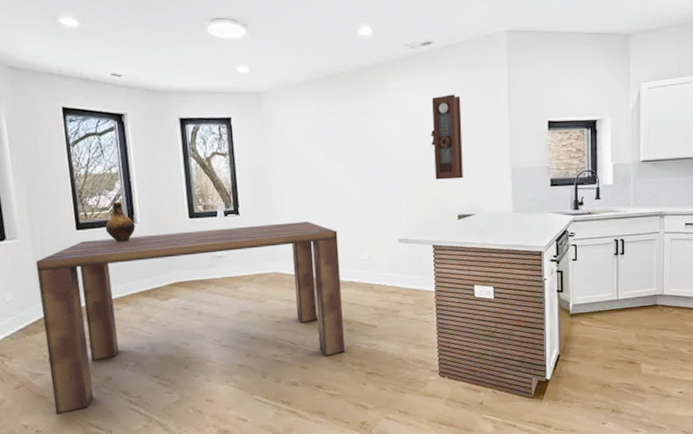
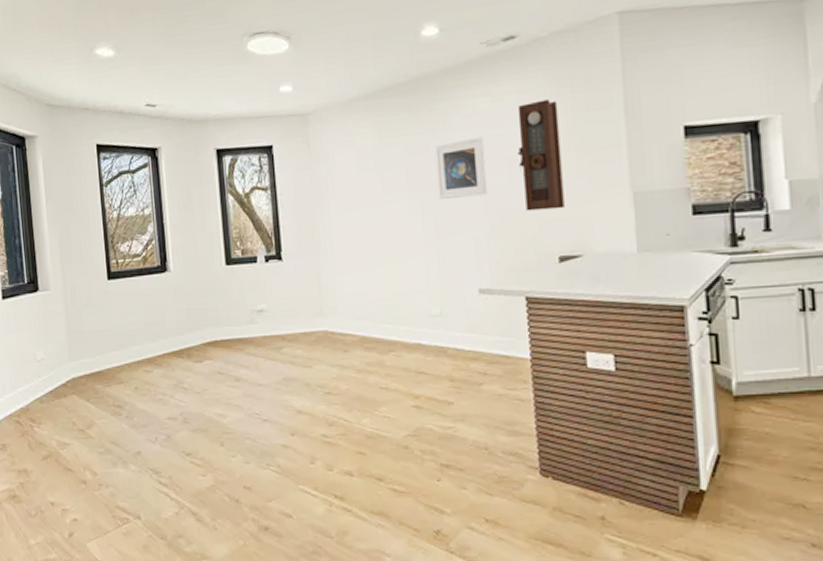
dining table: present [35,222,346,414] -> none [66,268,413,492]
ceramic jug: present [105,201,136,242] -> none [137,246,168,294]
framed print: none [366,120,407,168] -> present [434,137,487,199]

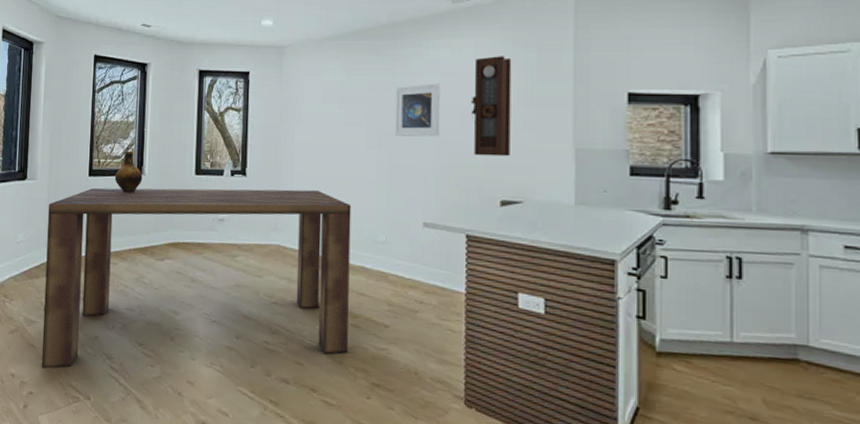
dining table: none [66,268,413,492] -> present [41,188,352,369]
ceramic jug: none [137,246,168,294] -> present [114,150,143,193]

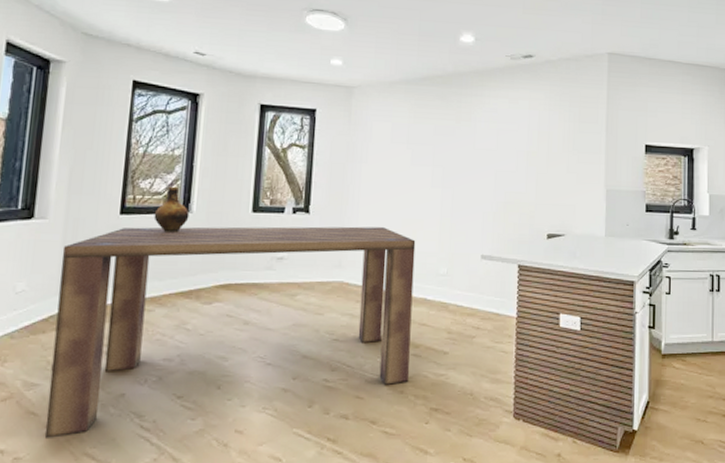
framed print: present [394,83,441,137] -> none [458,129,499,178]
pendulum clock: present [470,56,512,157] -> none [524,108,559,196]

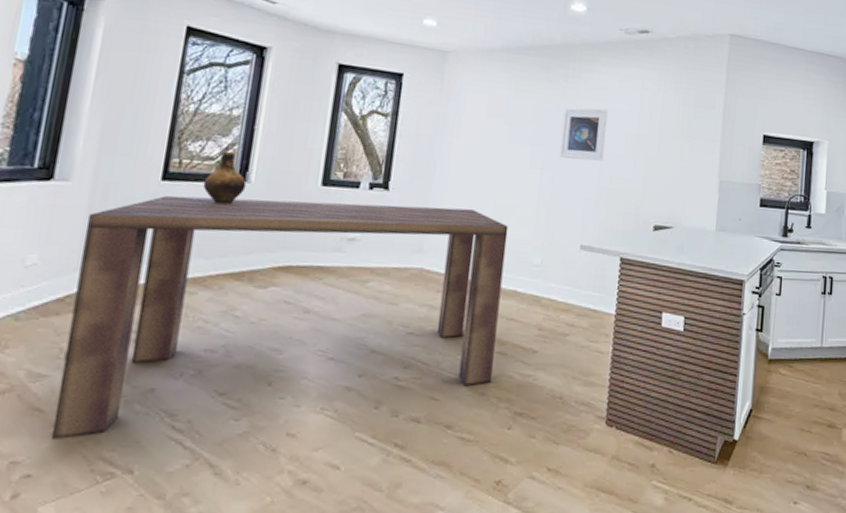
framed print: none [458,129,499,178] -> present [560,108,608,161]

